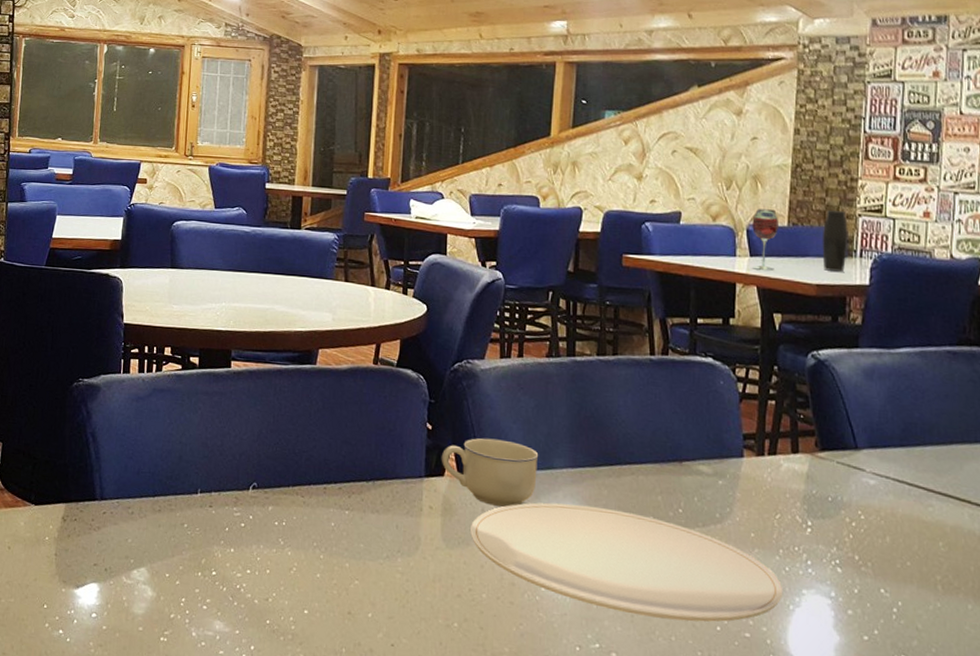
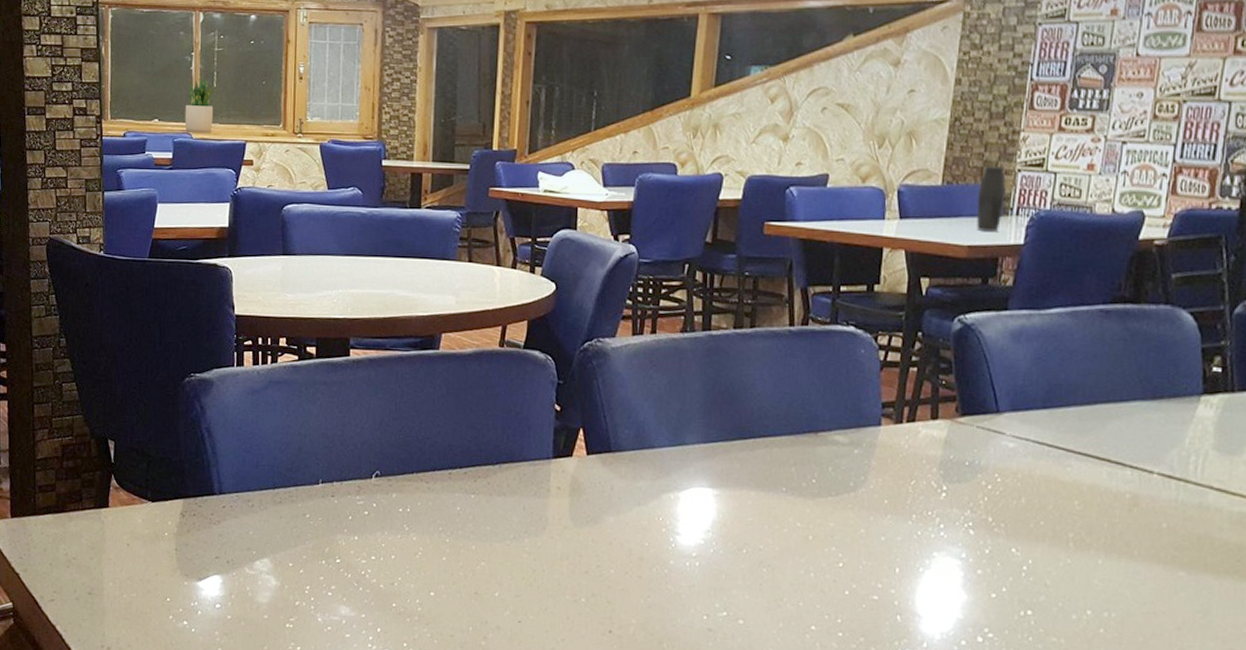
planter: none [85,103,113,153] -> present [184,78,214,134]
cup: present [441,438,539,507] -> none [569,417,671,485]
plate: present [470,502,783,622] -> none [599,478,914,588]
wineglass: present [752,208,778,271] -> none [901,167,932,233]

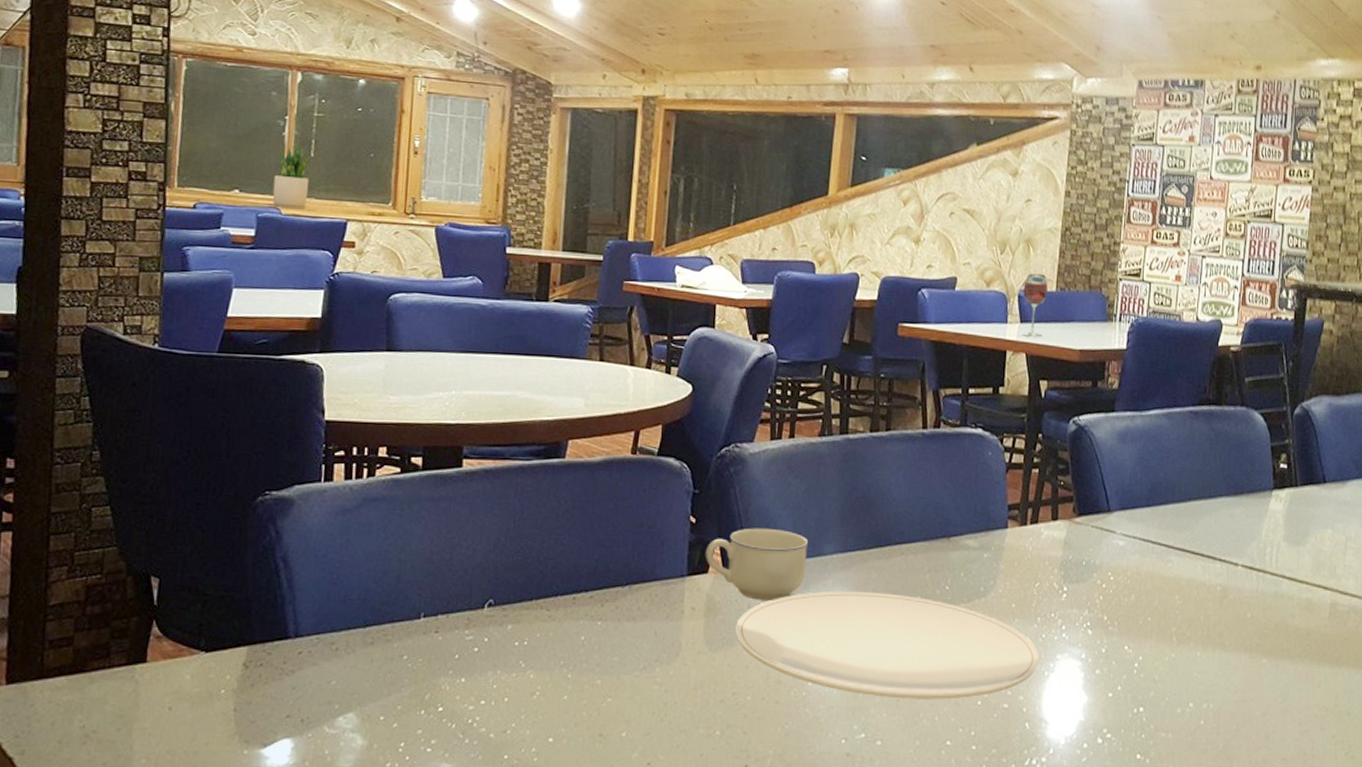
cup: none [569,417,671,485] -> present [705,528,809,600]
plate: none [599,478,914,588] -> present [735,591,1040,700]
wineglass: none [901,167,932,233] -> present [1022,273,1048,337]
vase: present [976,166,1006,231] -> none [1086,274,1110,336]

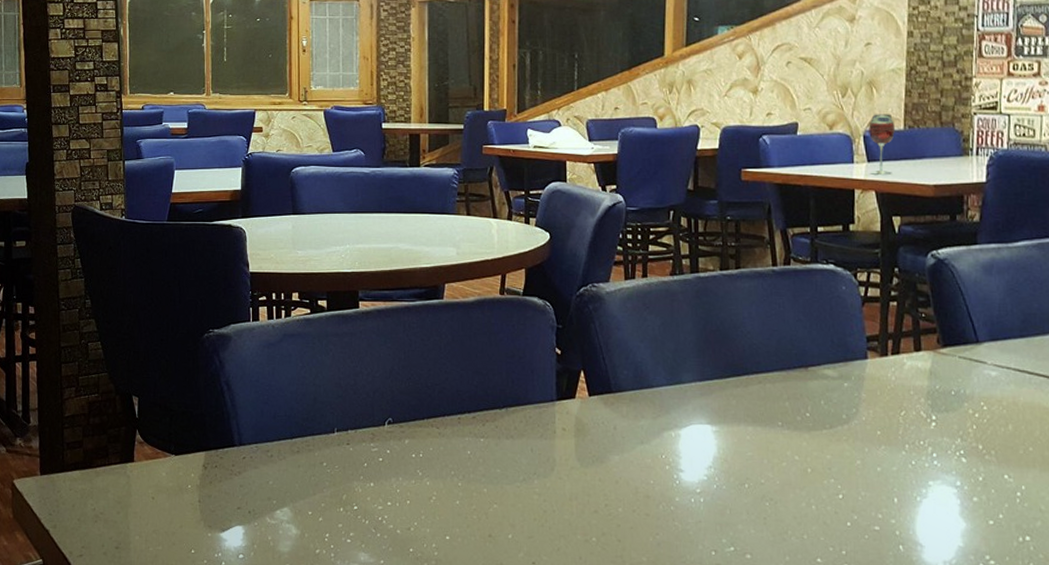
planter: present [272,146,310,210] -> none [198,54,225,105]
cup: present [705,528,809,600] -> none [571,358,667,423]
plate: present [735,591,1040,700] -> none [604,416,911,520]

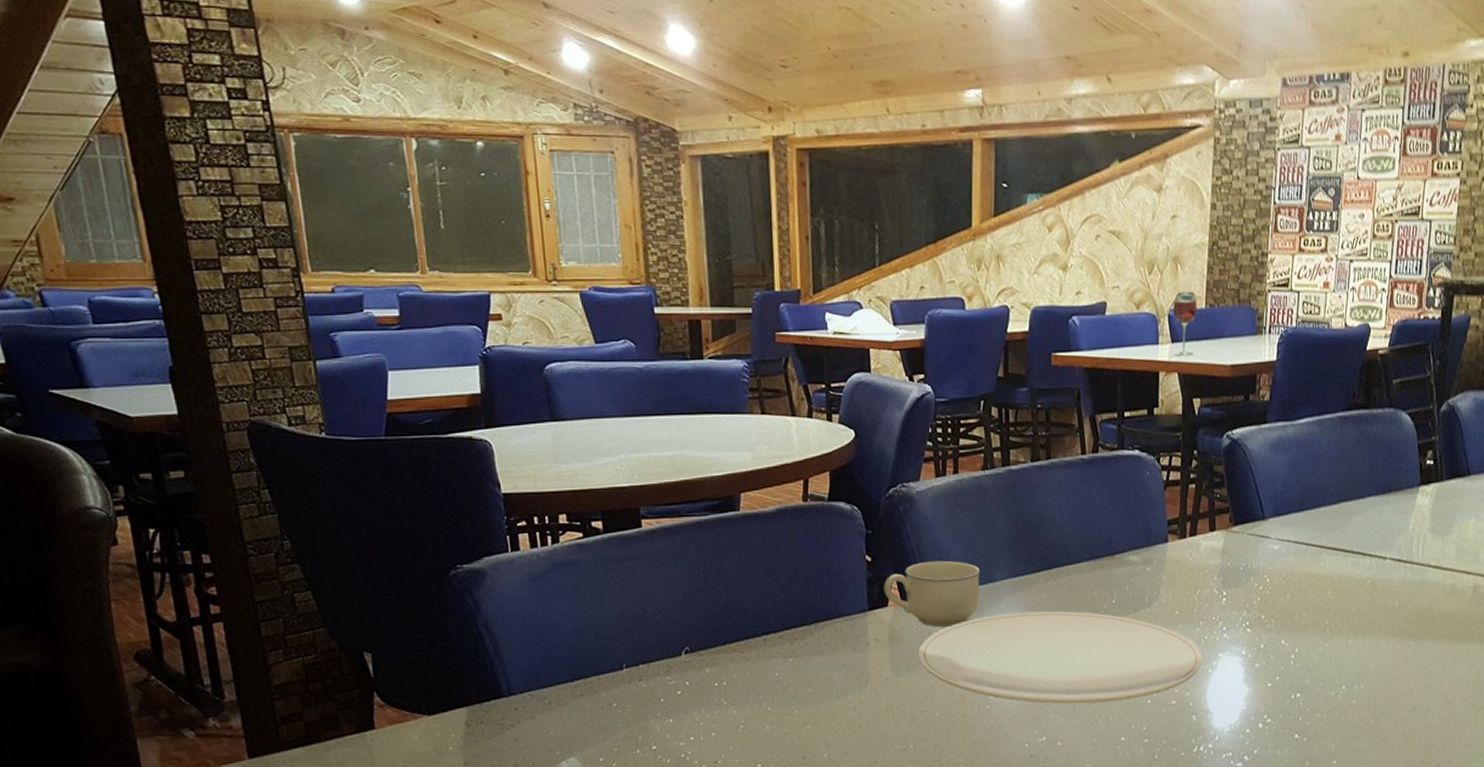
cup: none [571,358,667,423] -> present [883,560,980,627]
plate: none [604,416,911,520] -> present [918,611,1203,705]

